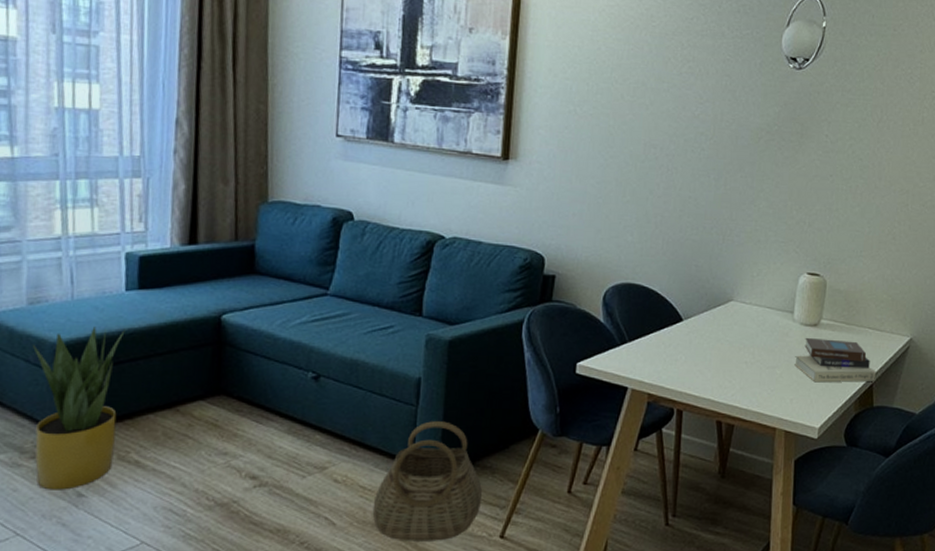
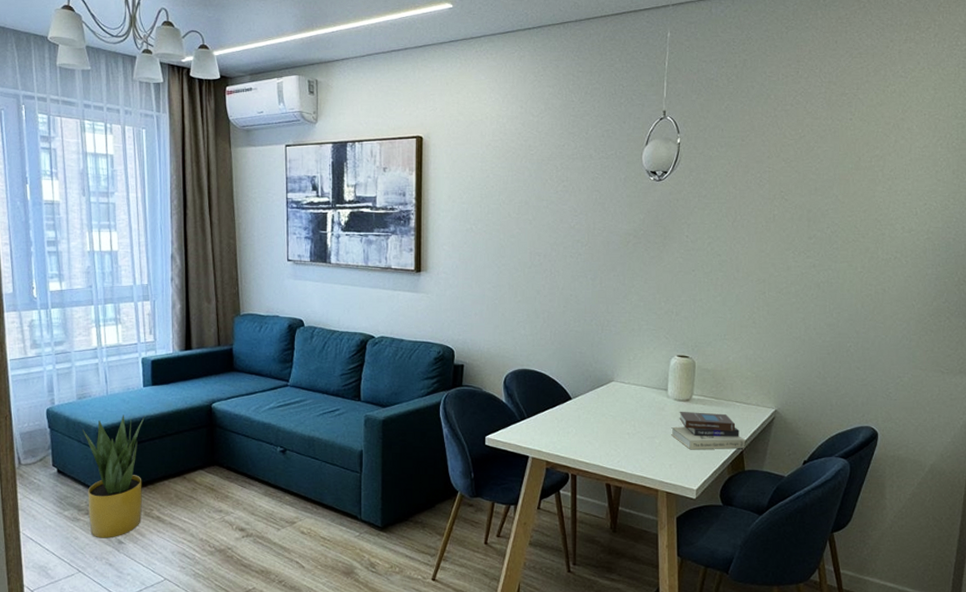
basket: present [372,421,483,541] -> none [332,485,416,582]

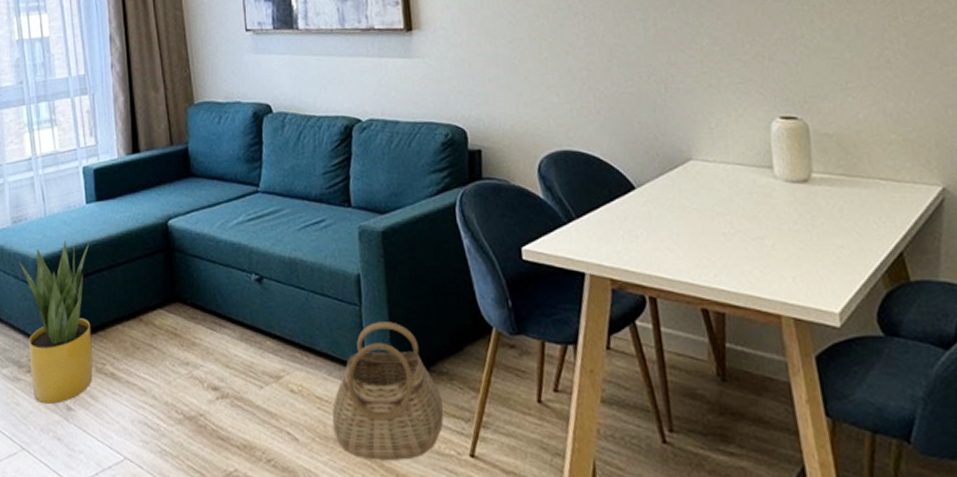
basket: none [332,485,416,582] -> present [332,322,444,460]
books: present [671,411,745,450] -> none [786,197,905,254]

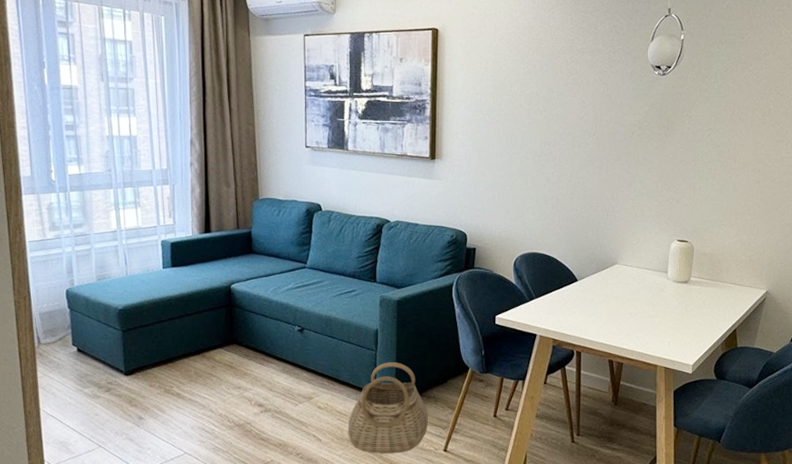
planter: present [20,240,93,404] -> none [102,295,164,415]

